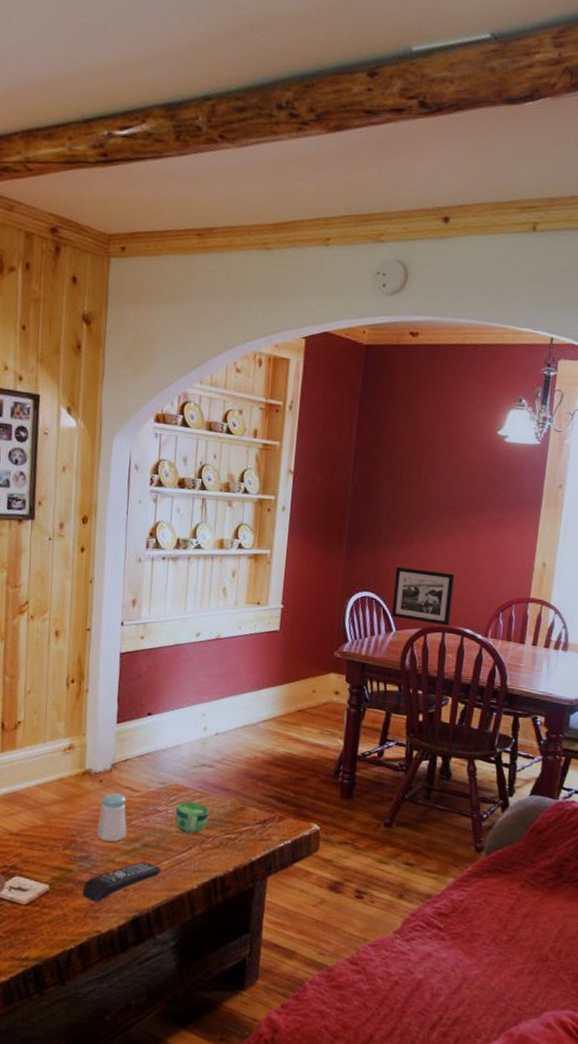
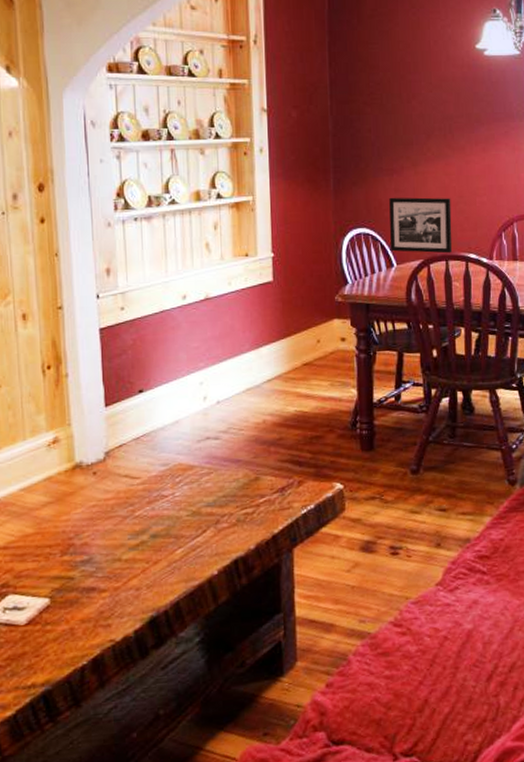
remote control: present [82,862,161,902] -> none [88,554,175,608]
salt shaker: present [96,792,127,842] -> none [96,483,132,539]
cup: present [175,802,209,834] -> none [183,480,221,515]

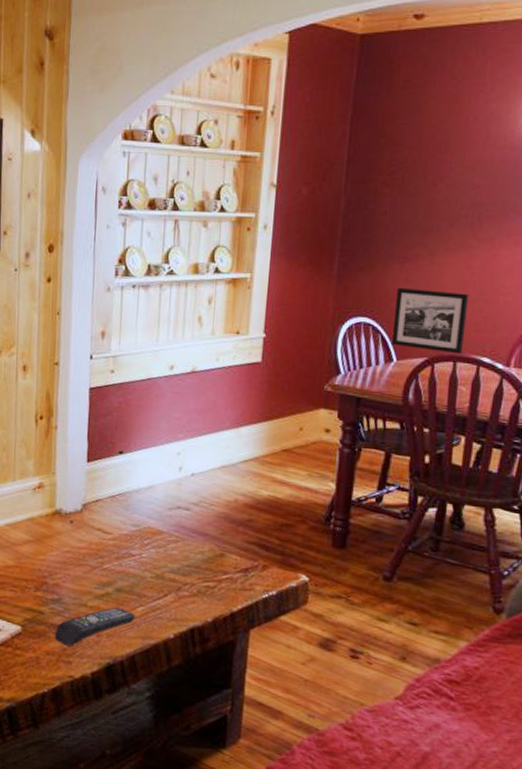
remote control: none [88,554,175,608] -> present [54,607,135,647]

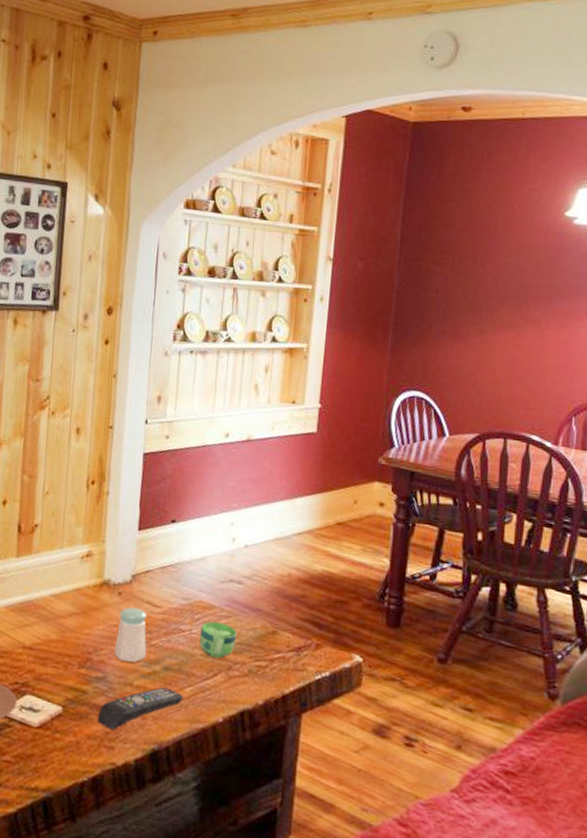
salt shaker: none [68,534,99,585] -> present [114,607,147,663]
cup: none [149,546,186,580] -> present [199,621,237,659]
picture frame: present [392,287,469,354] -> none [444,363,518,432]

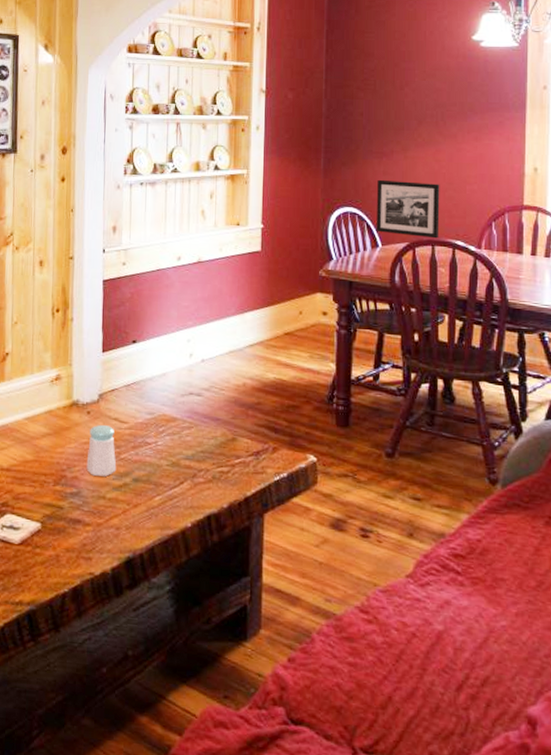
remote control: present [97,687,183,730] -> none [74,498,153,542]
cup: present [199,621,237,659] -> none [164,433,200,467]
picture frame: none [444,363,518,432] -> present [377,179,440,239]

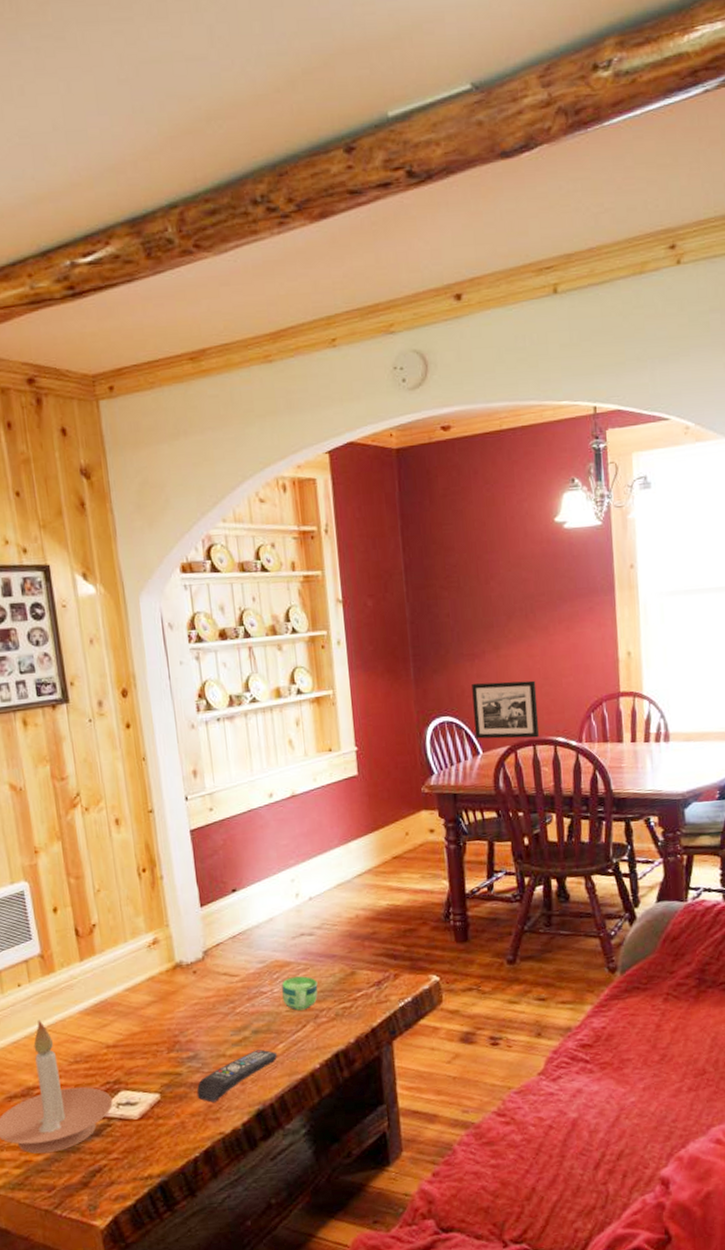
remote control: none [74,498,153,542] -> present [196,1049,277,1102]
salt shaker: present [86,424,117,477] -> none [198,981,234,1036]
cup: none [164,433,200,467] -> present [281,976,318,1011]

